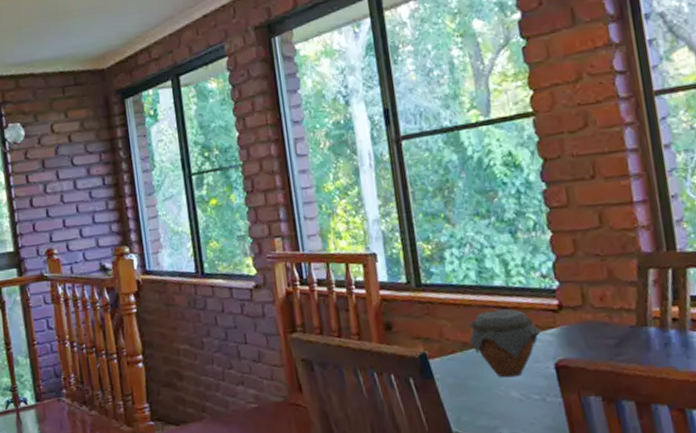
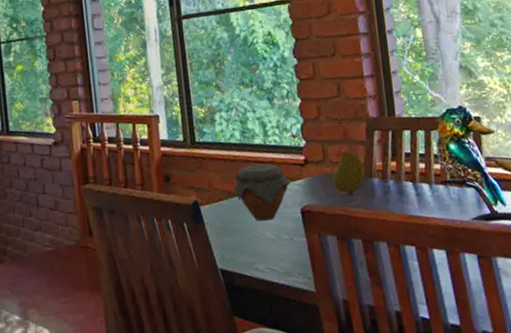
fruit: none [595,293,637,347] -> present [332,151,365,195]

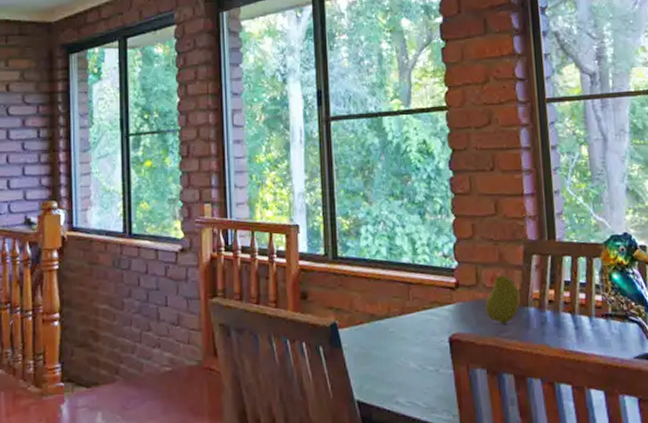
jar: present [233,163,291,221] -> none [376,285,439,349]

